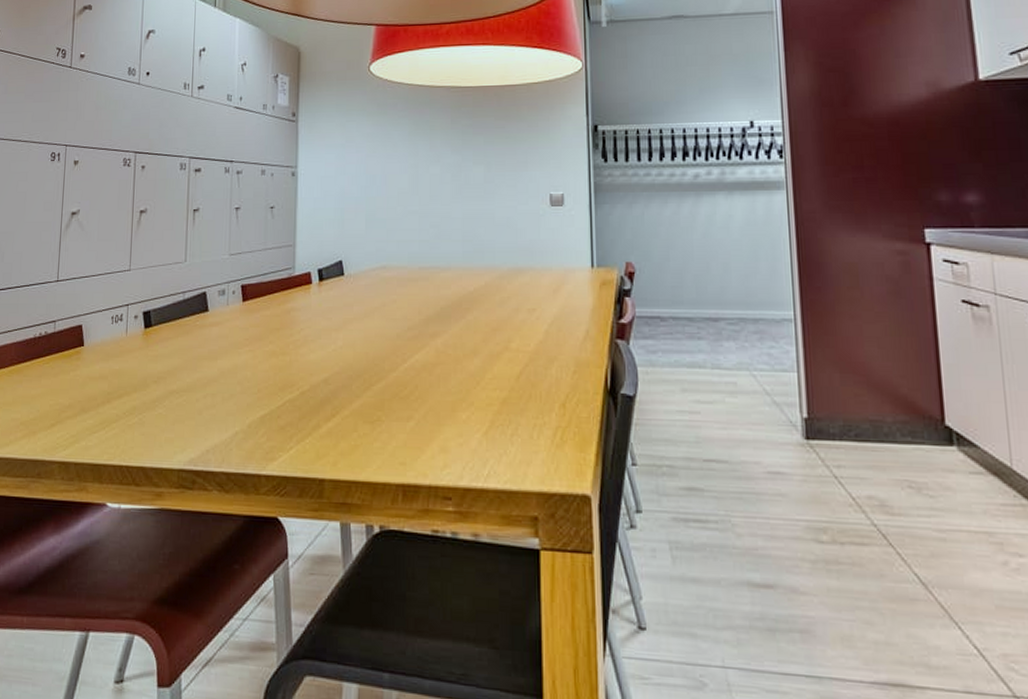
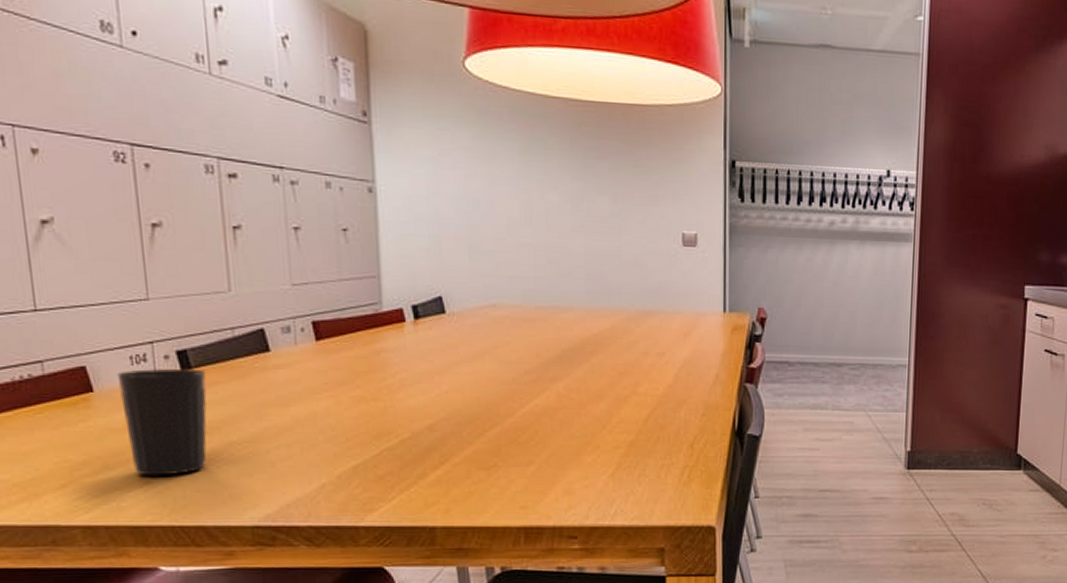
cup: none [101,326,162,420] -> present [117,368,208,476]

